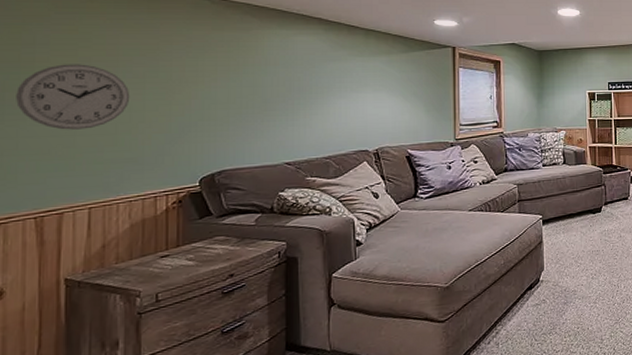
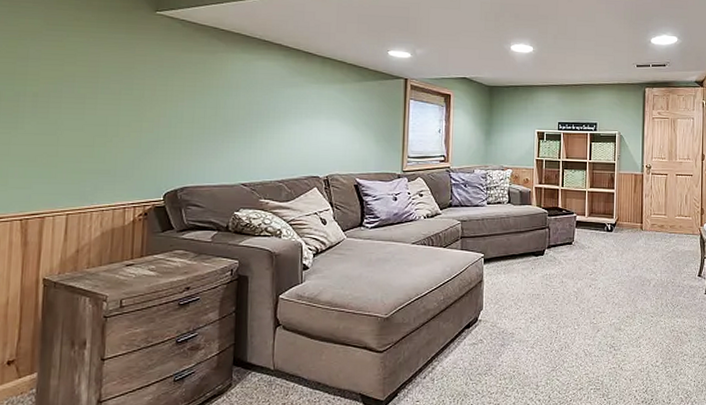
wall clock: present [16,64,130,130] -> none [10,78,107,140]

